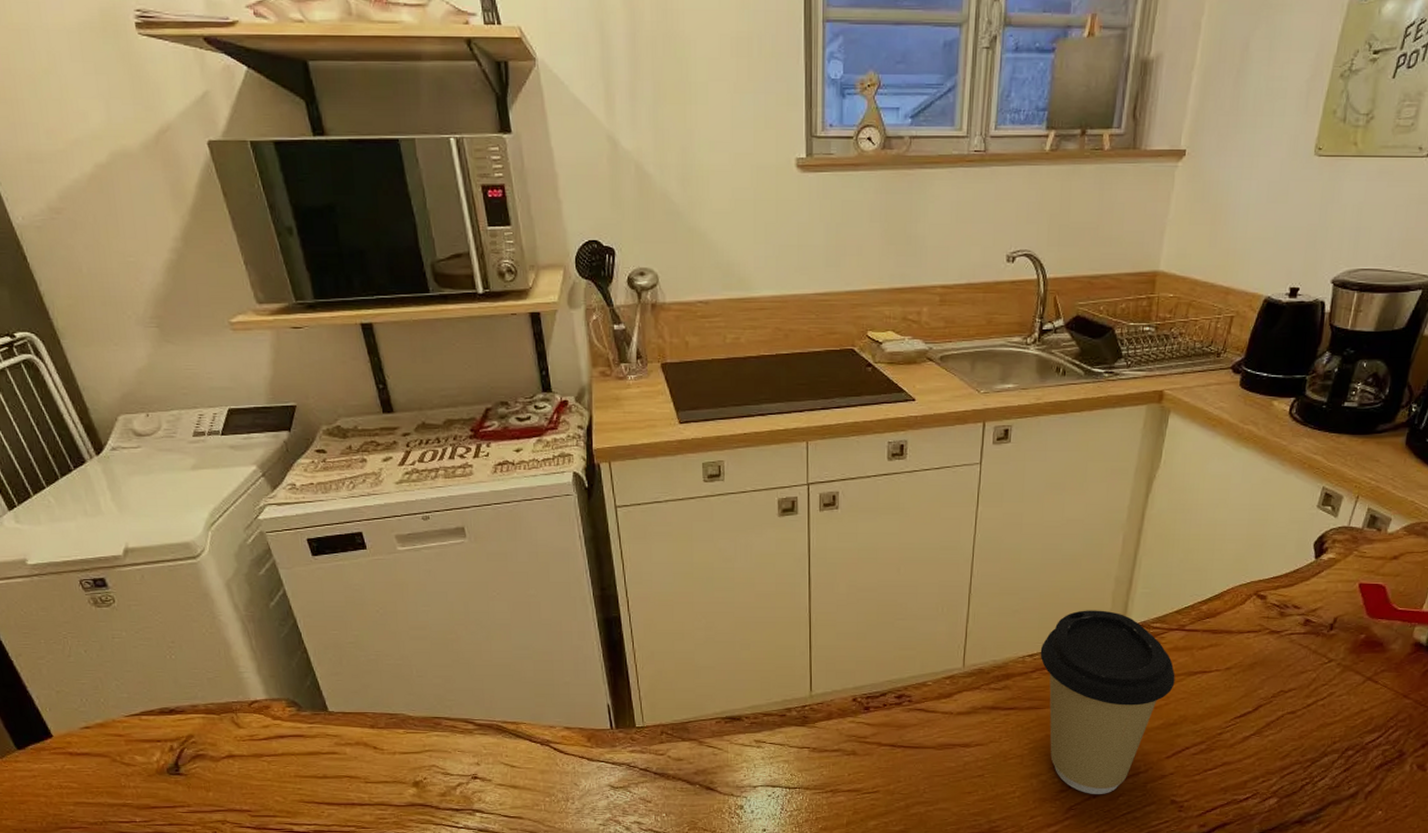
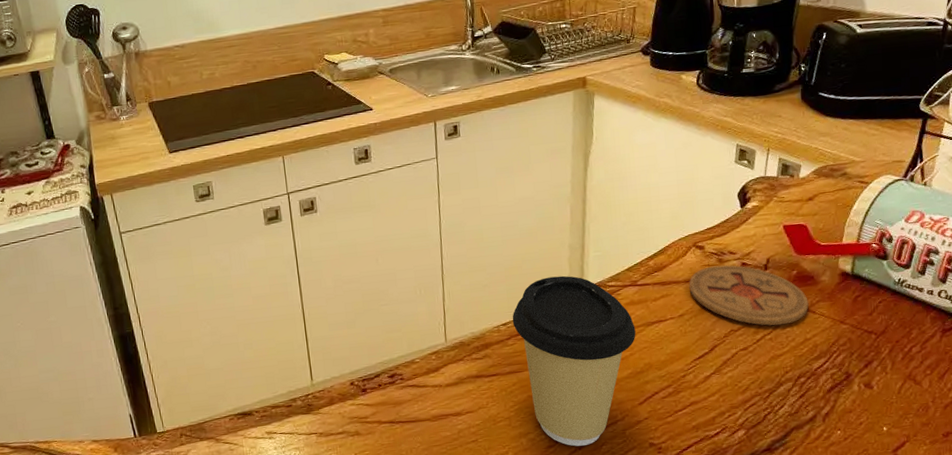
coaster: none [1242,619,1373,692] -> present [689,265,809,326]

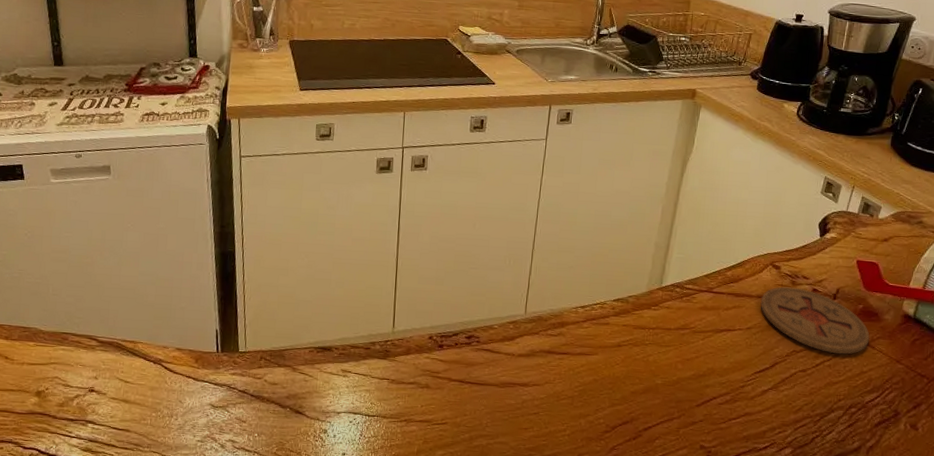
coffee cup: present [512,275,636,447] -> none [590,269,705,437]

